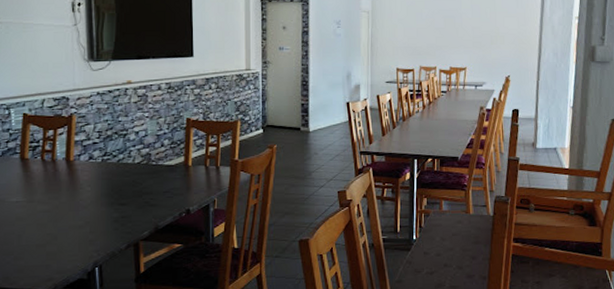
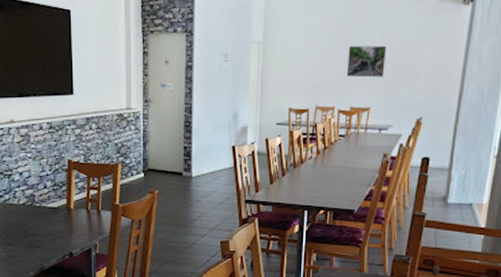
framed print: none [444,16,477,42] -> present [346,45,387,78]

